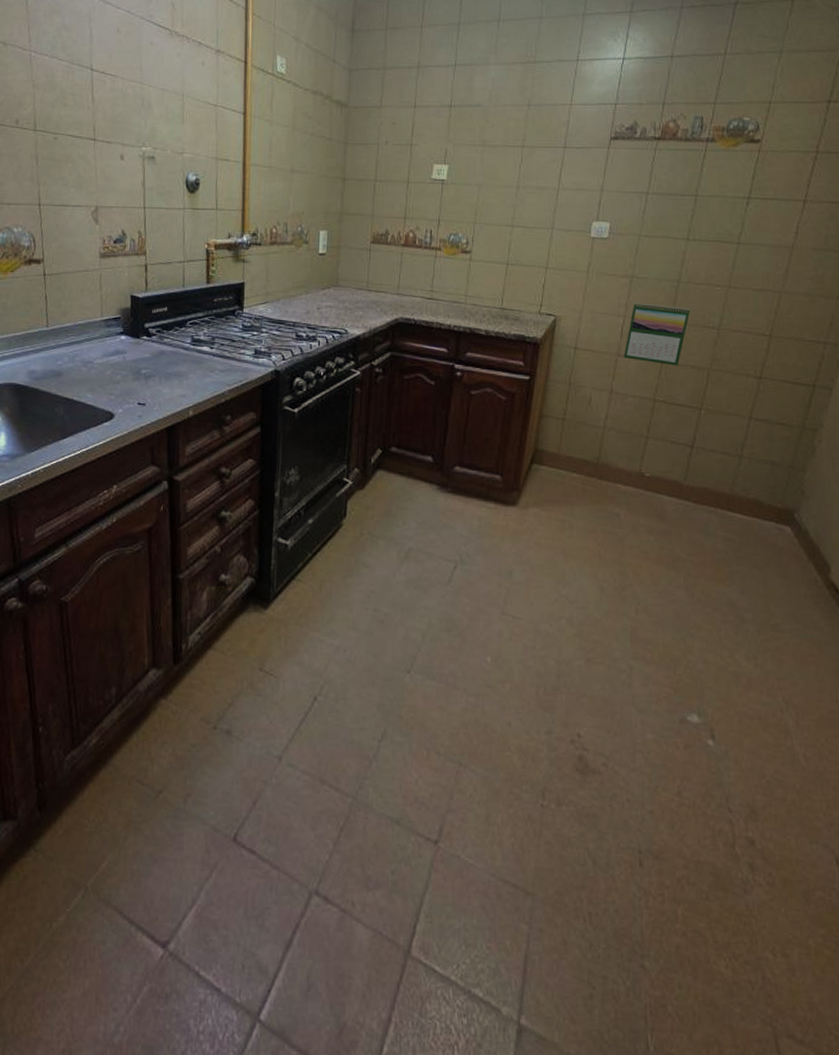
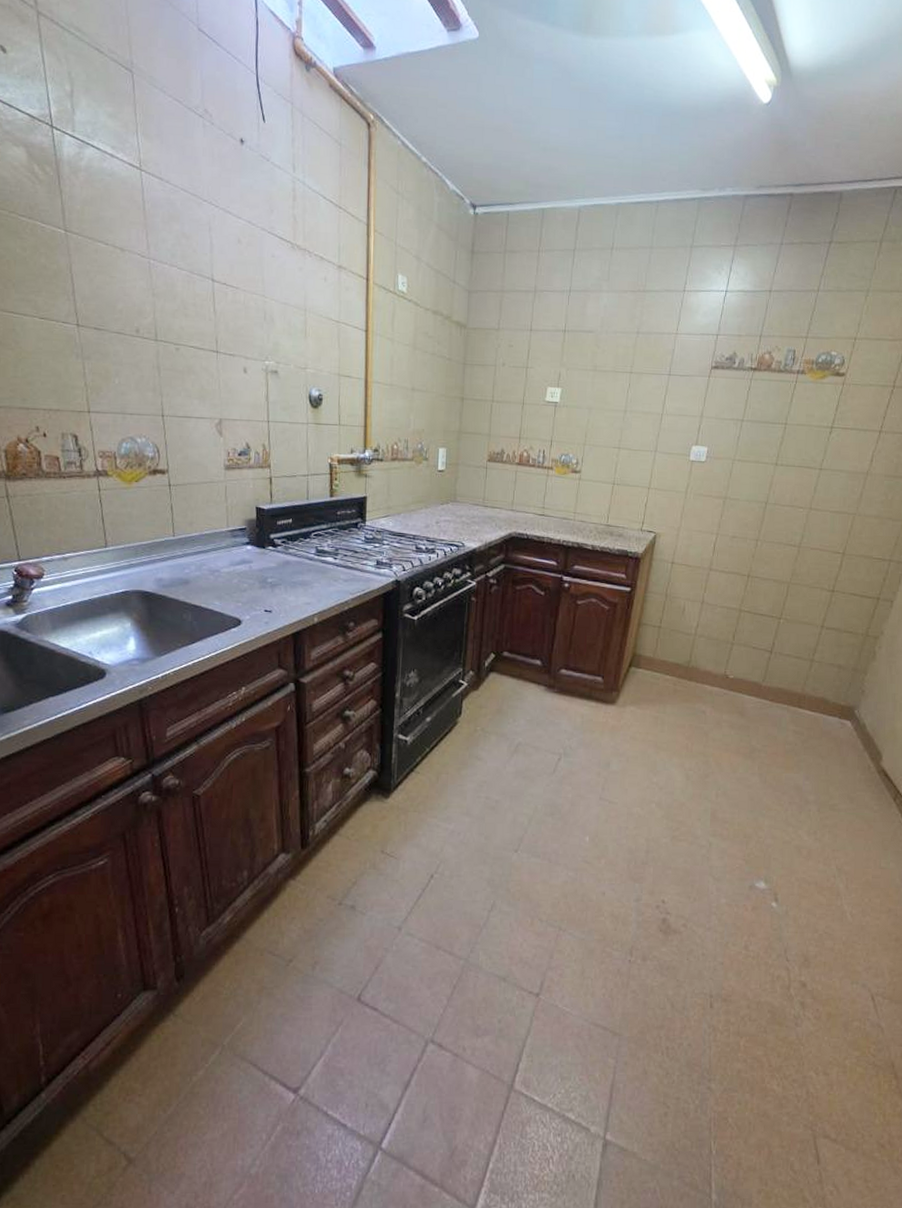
calendar: present [623,303,690,367] -> none [714,522,775,580]

